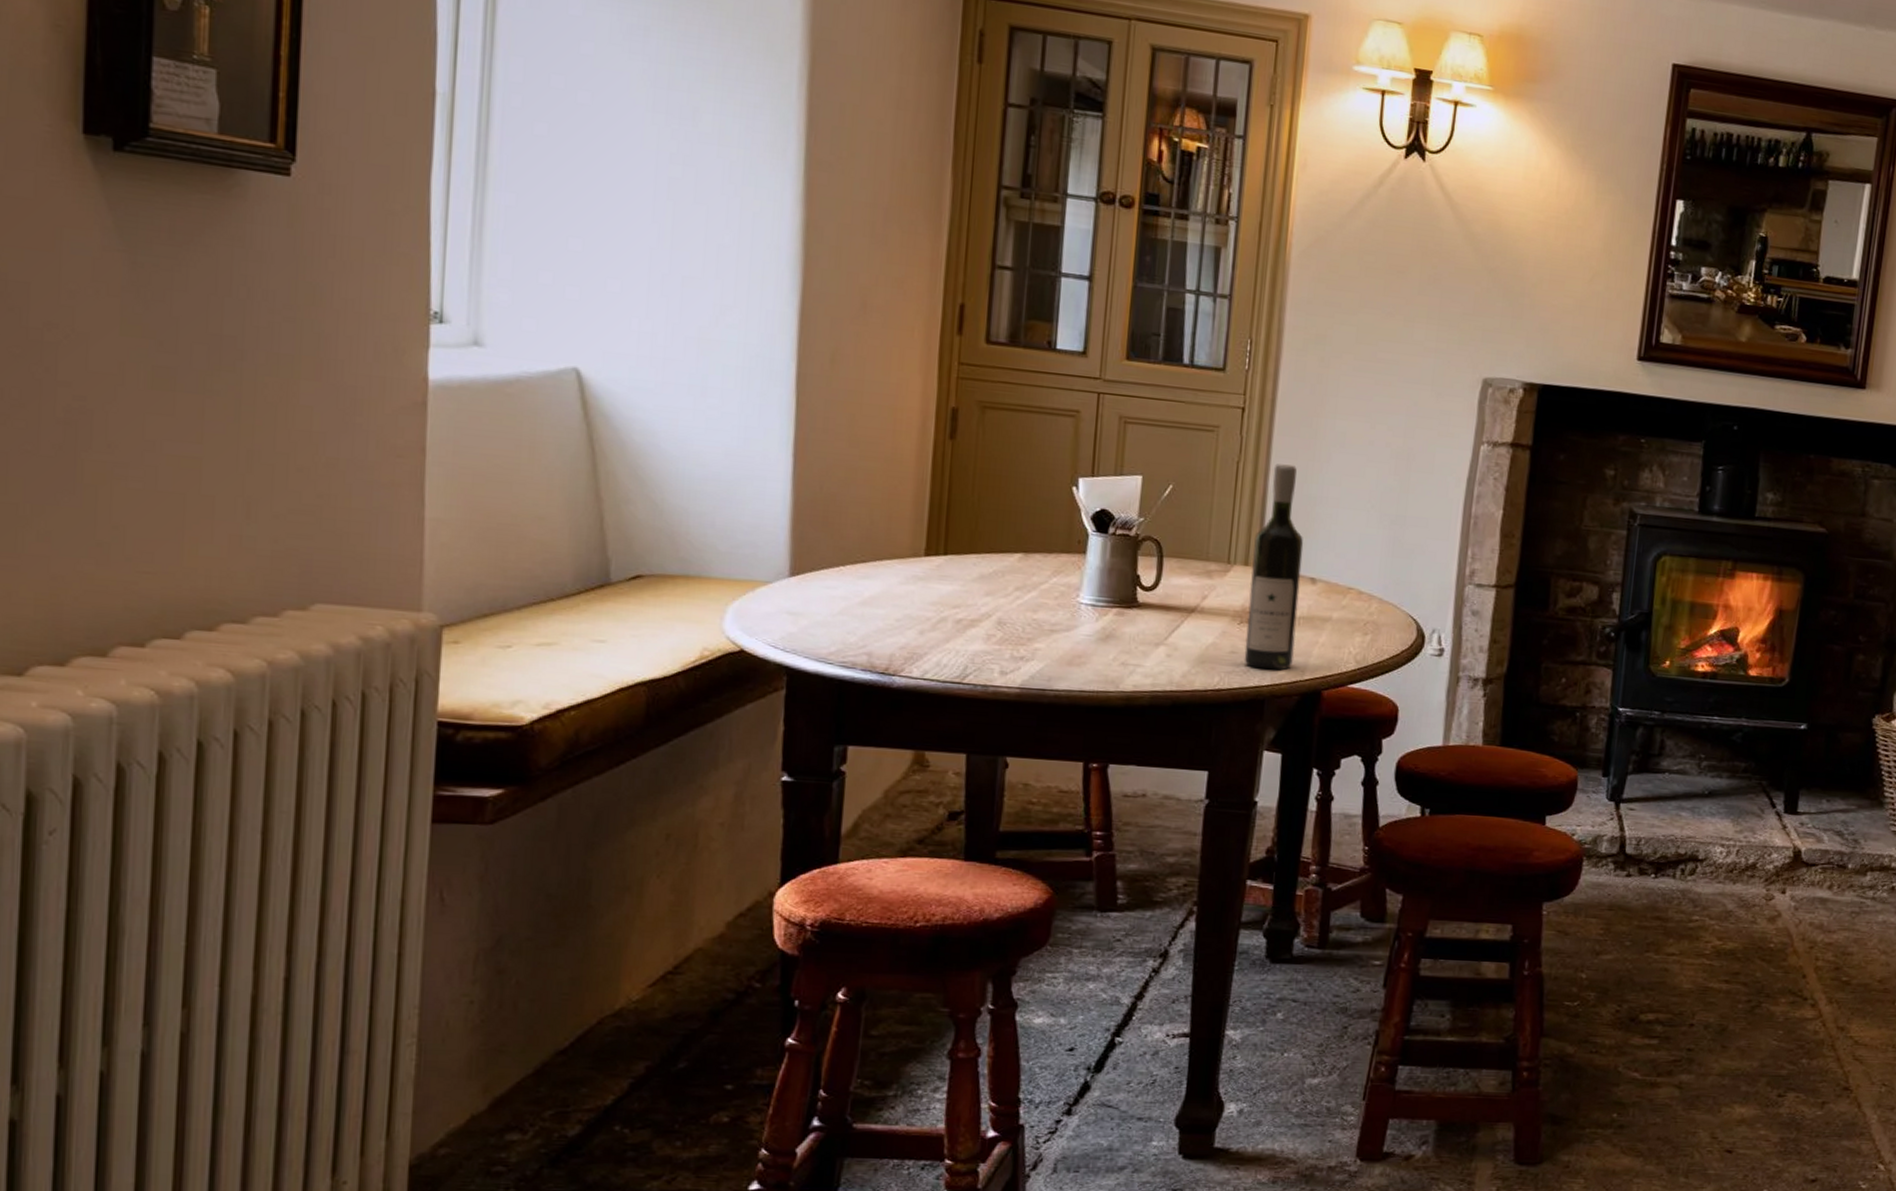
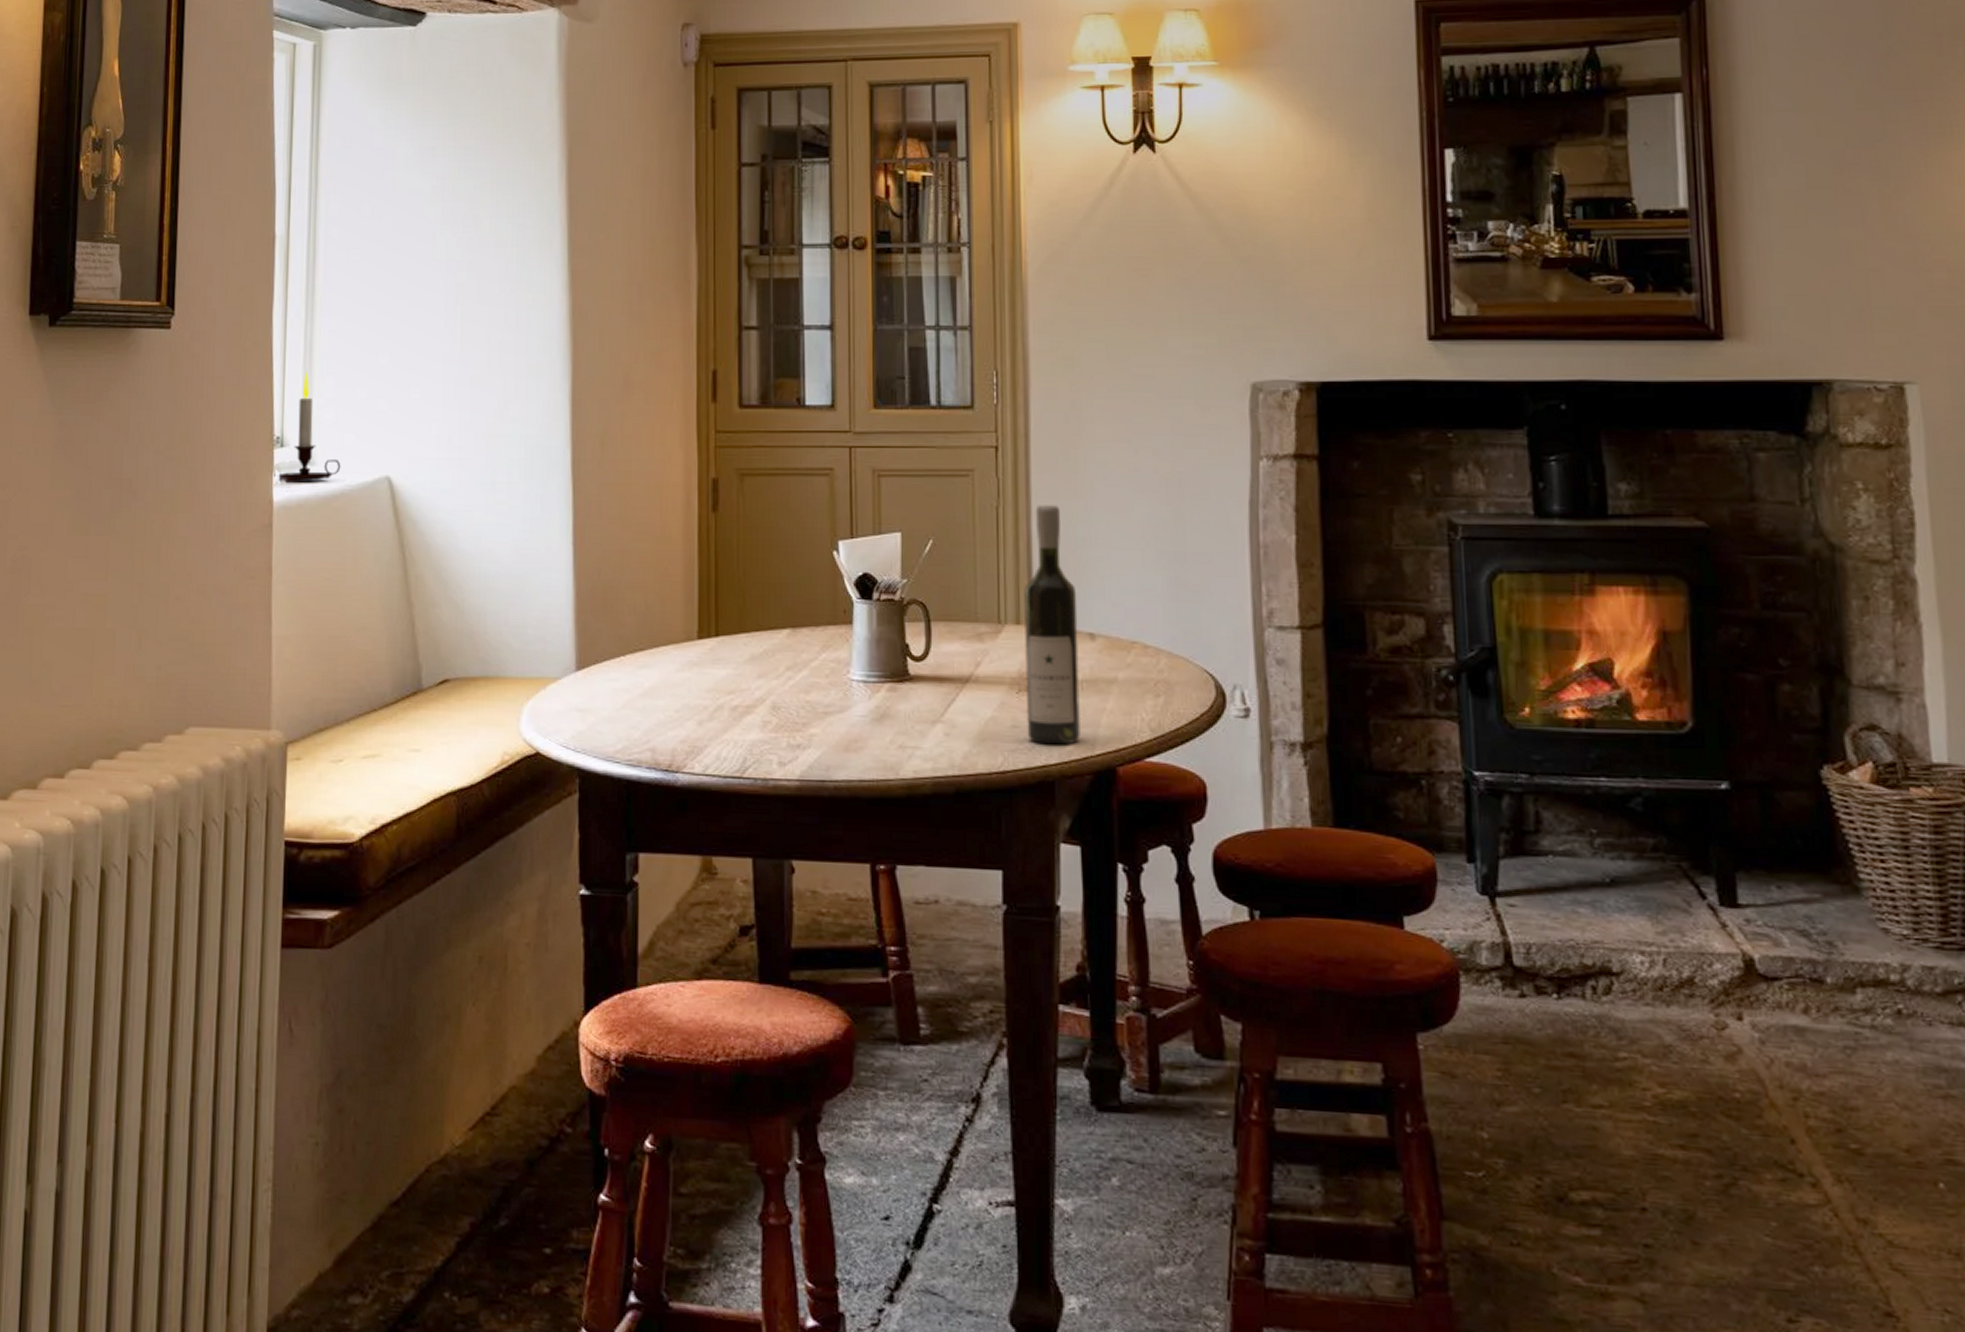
candle: none [435,246,517,364] -> present [278,371,341,481]

